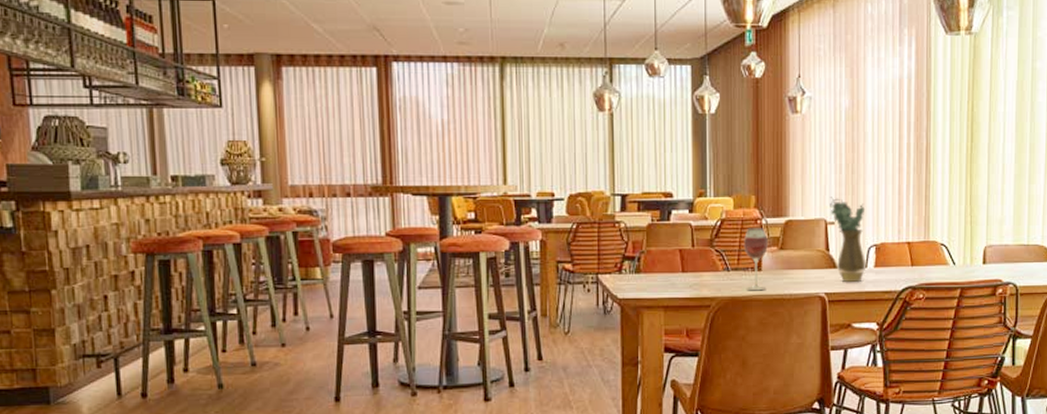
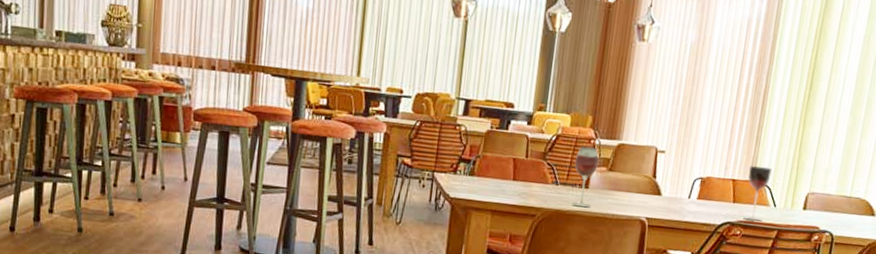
vase: present [830,197,866,283] -> none [661,126,697,212]
wineglass: none [922,226,946,283] -> present [743,166,772,223]

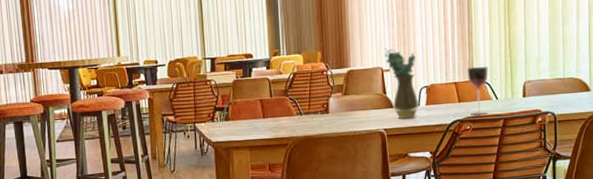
wineglass: present [571,146,599,208] -> none [313,78,334,131]
vase: none [661,126,697,212] -> present [385,48,419,119]

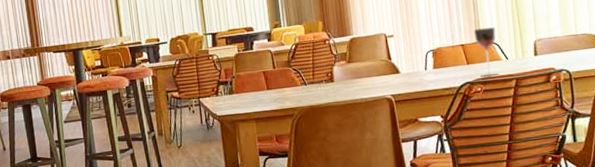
vase: present [385,48,419,119] -> none [387,14,426,84]

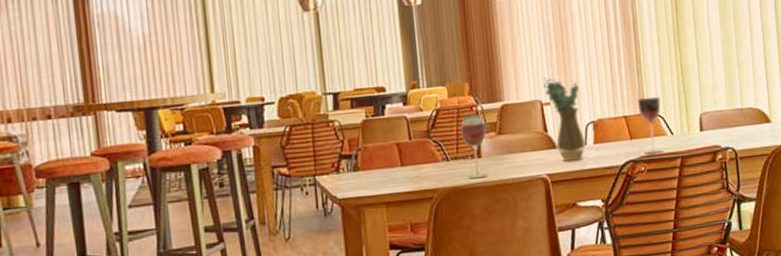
wineglass: none [316,46,340,100] -> present [461,114,488,179]
vase: none [387,14,426,84] -> present [543,78,586,162]

